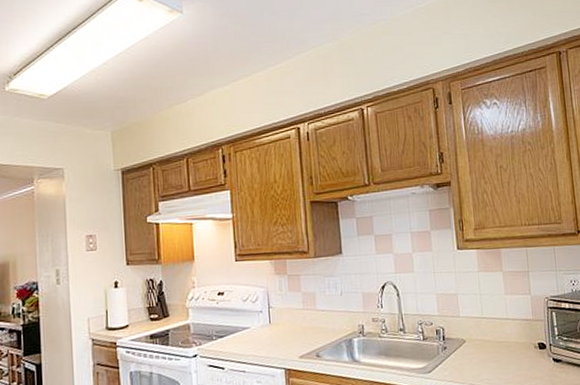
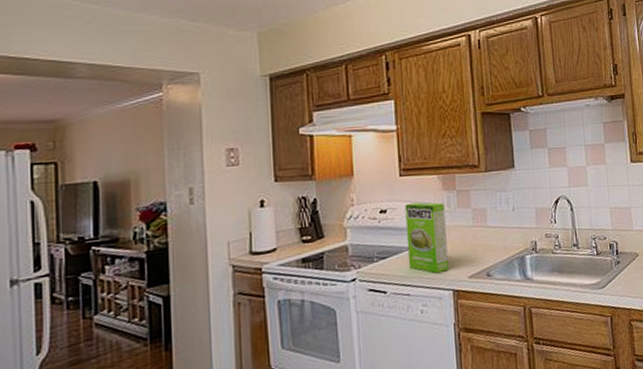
cake mix box: none [240,285,281,353] -> present [405,202,449,274]

